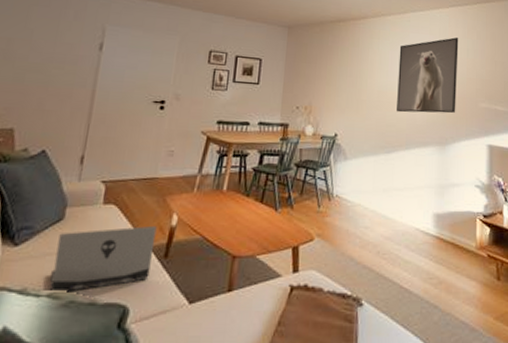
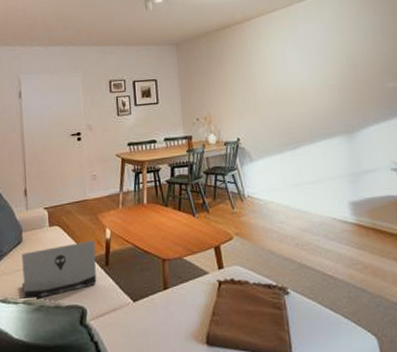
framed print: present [397,37,459,114] -> none [290,19,360,108]

